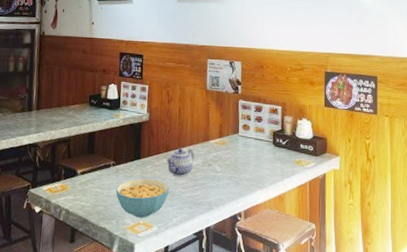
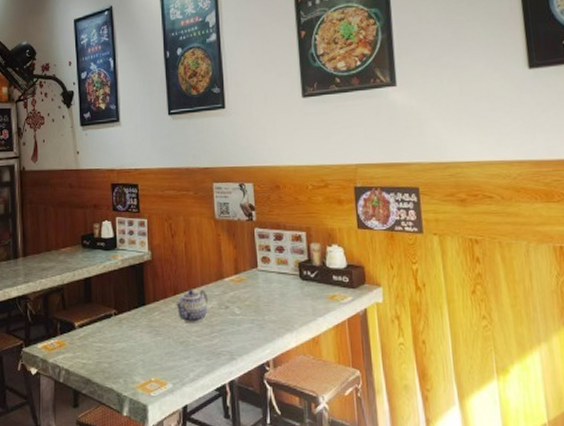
cereal bowl: present [115,178,170,218] -> none [120,328,183,374]

